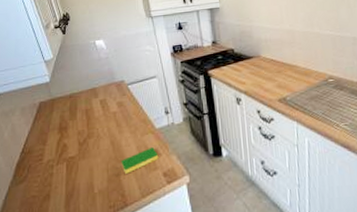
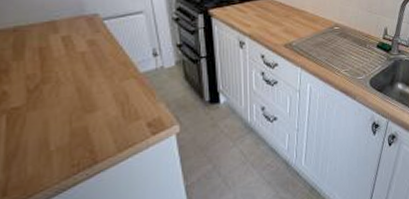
dish sponge: present [121,146,159,174] -> none [90,93,142,126]

